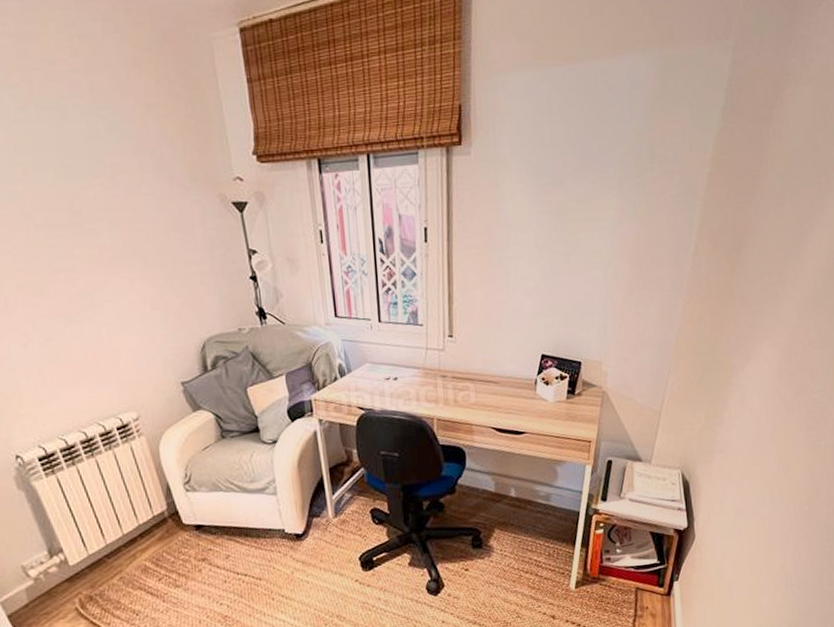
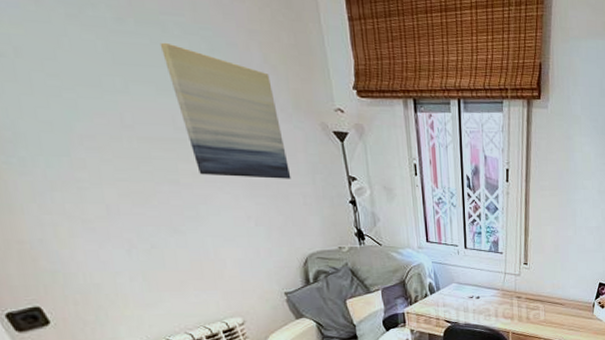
wall art: none [59,126,188,260] -> present [159,42,291,179]

